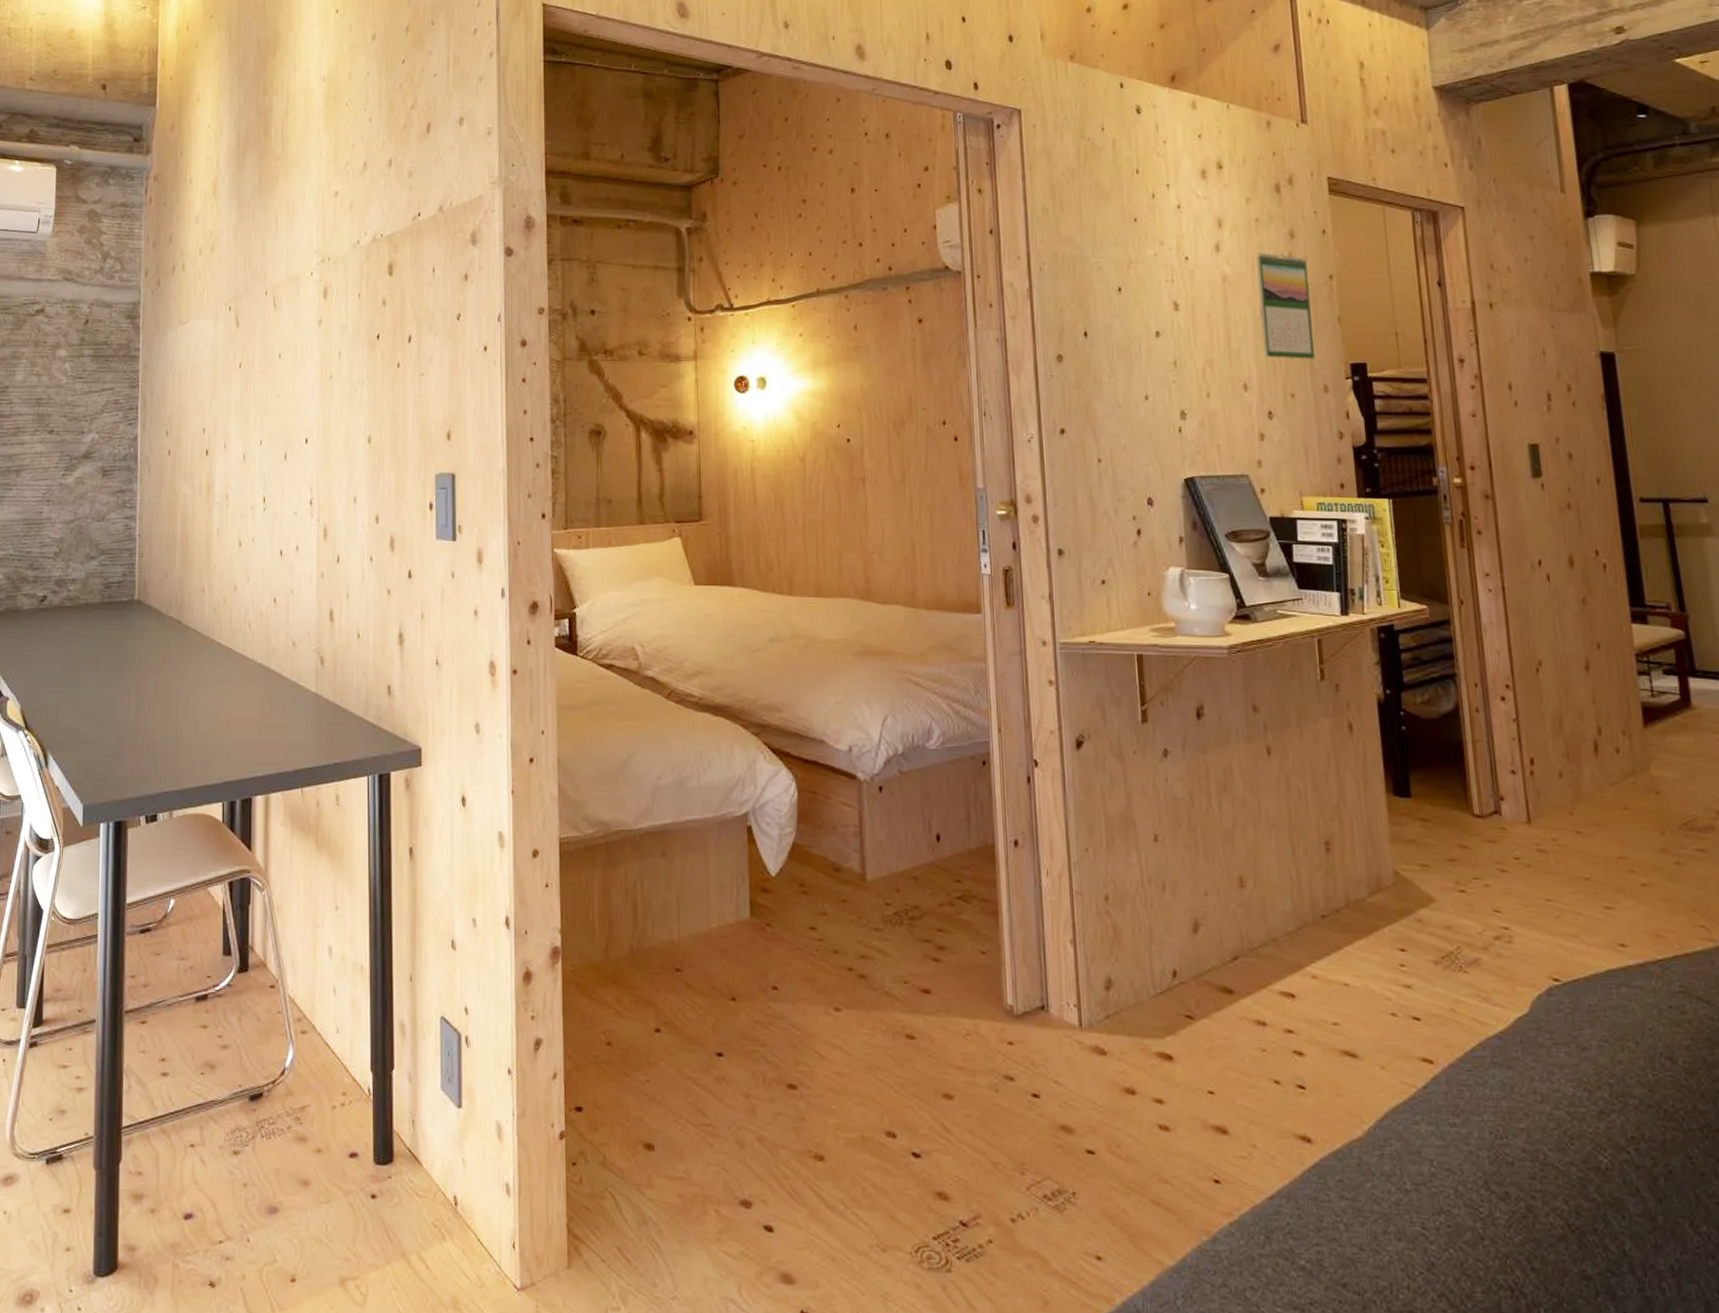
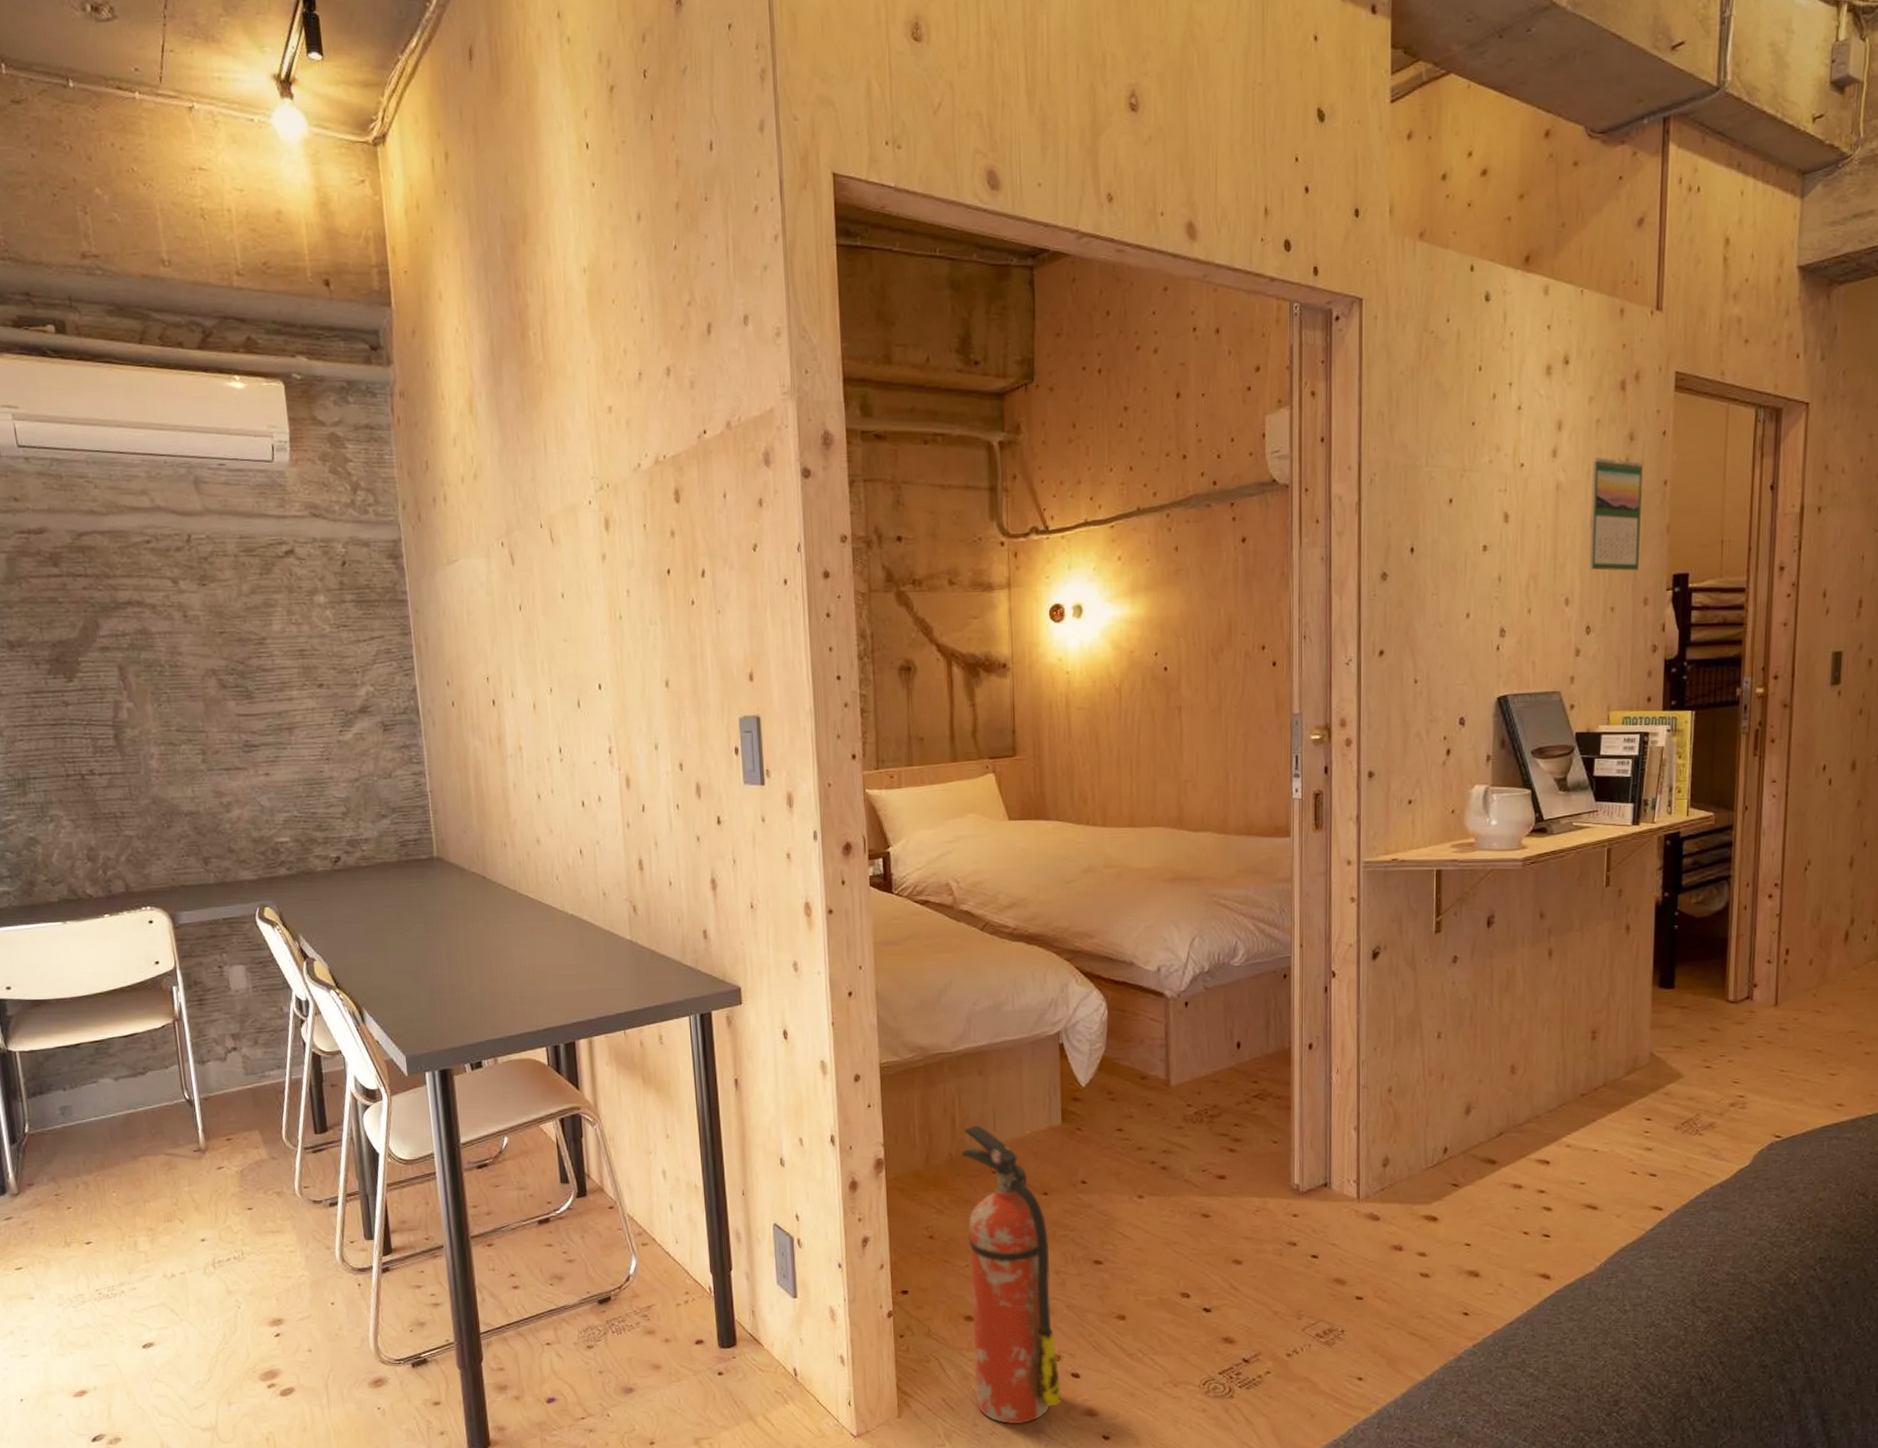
fire extinguisher: none [643,914,754,1288] -> present [961,1125,1063,1425]

